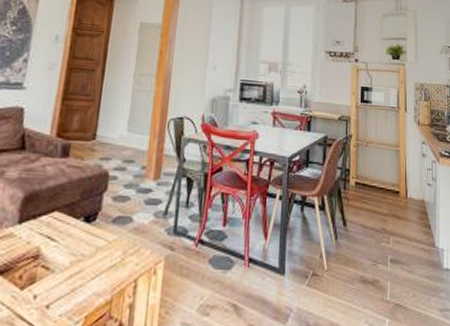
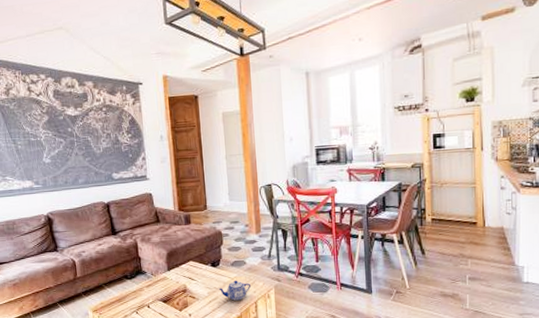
teapot: none [86,245,133,276] -> present [218,280,251,301]

